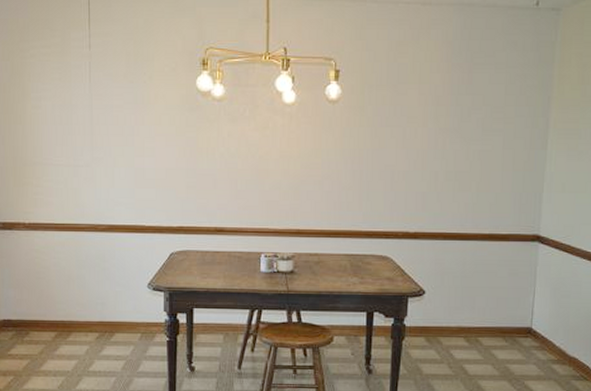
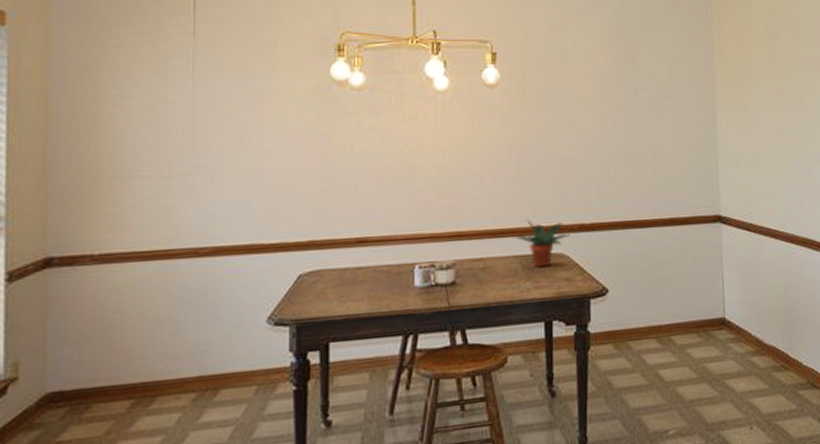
potted plant: none [344,224,395,267] -> present [512,219,570,268]

